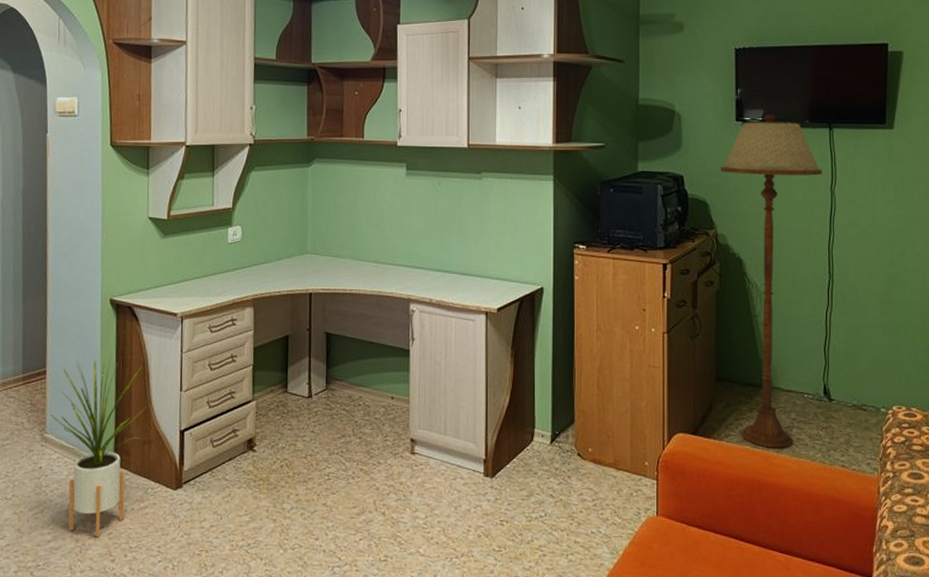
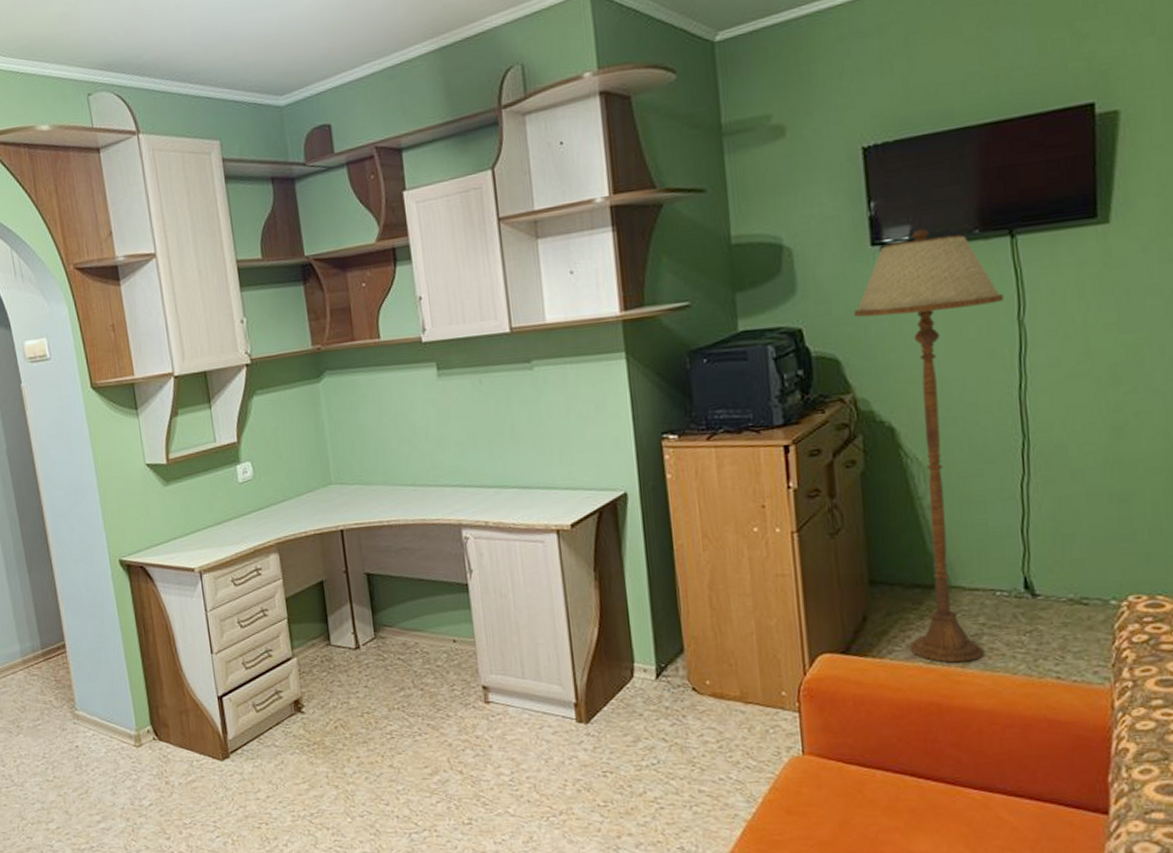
house plant: present [50,352,147,538] -> none [78,618,178,816]

